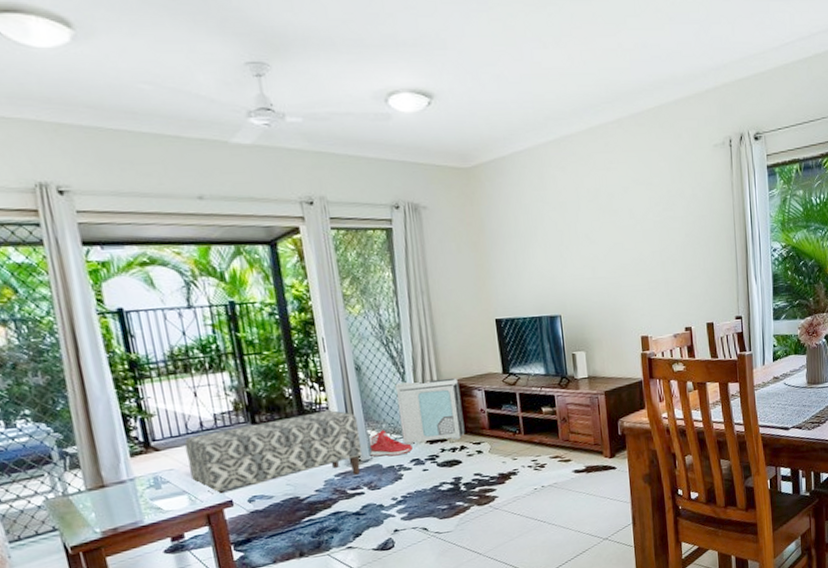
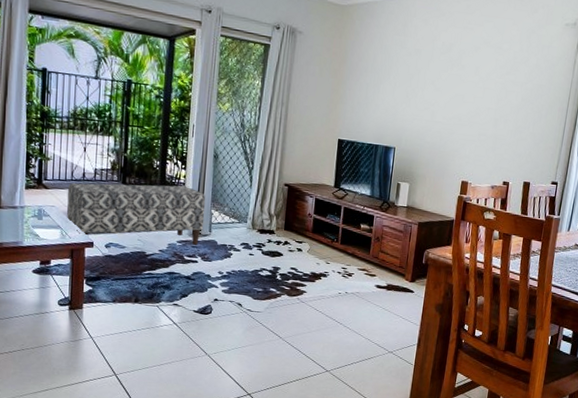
sneaker: present [369,430,413,457] -> none [210,212,245,237]
air purifier: present [395,377,465,445] -> none [238,176,296,235]

